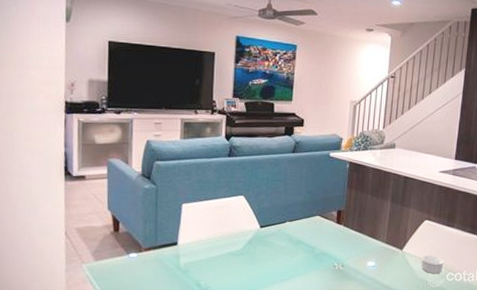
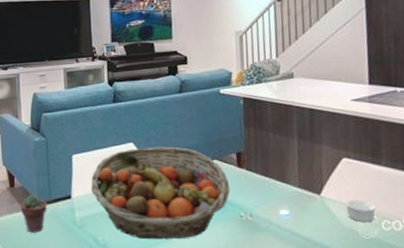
potted succulent: none [124,239,152,276] -> present [21,194,47,233]
fruit basket: none [198,201,328,285] -> present [91,146,230,240]

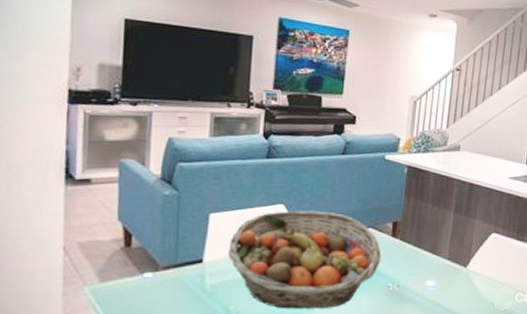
potted succulent: present [21,194,47,233] -> none [137,256,172,300]
ramekin: present [345,199,375,223] -> none [487,273,513,295]

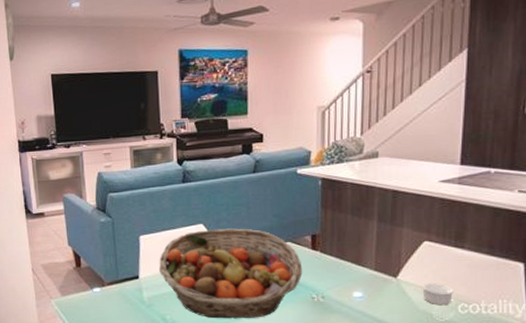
ramekin: none [487,273,513,295] -> present [422,283,453,306]

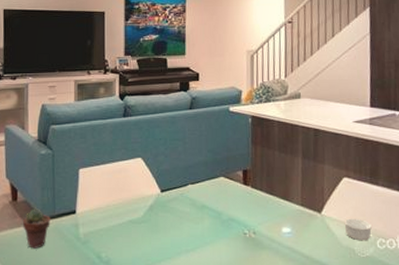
potted succulent: none [88,274,115,311] -> present [23,209,50,249]
fruit basket: present [159,228,303,319] -> none [97,163,235,256]

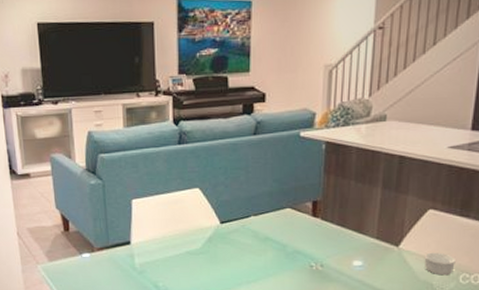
potted succulent: present [23,209,50,249] -> none [77,239,105,277]

